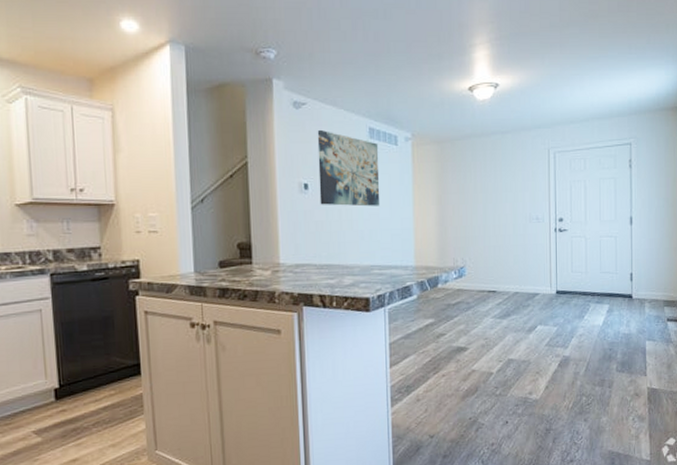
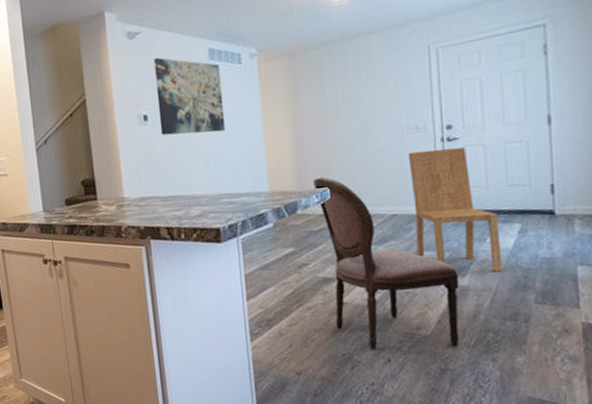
dining chair: none [453,255,563,413] -> present [314,176,459,349]
dining chair: none [529,238,595,345] -> present [407,147,502,272]

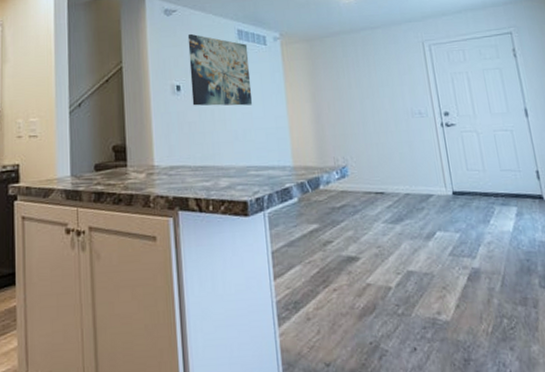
dining chair: present [314,176,459,349] -> none [333,153,478,336]
dining chair: present [407,147,502,272] -> none [414,133,507,255]

